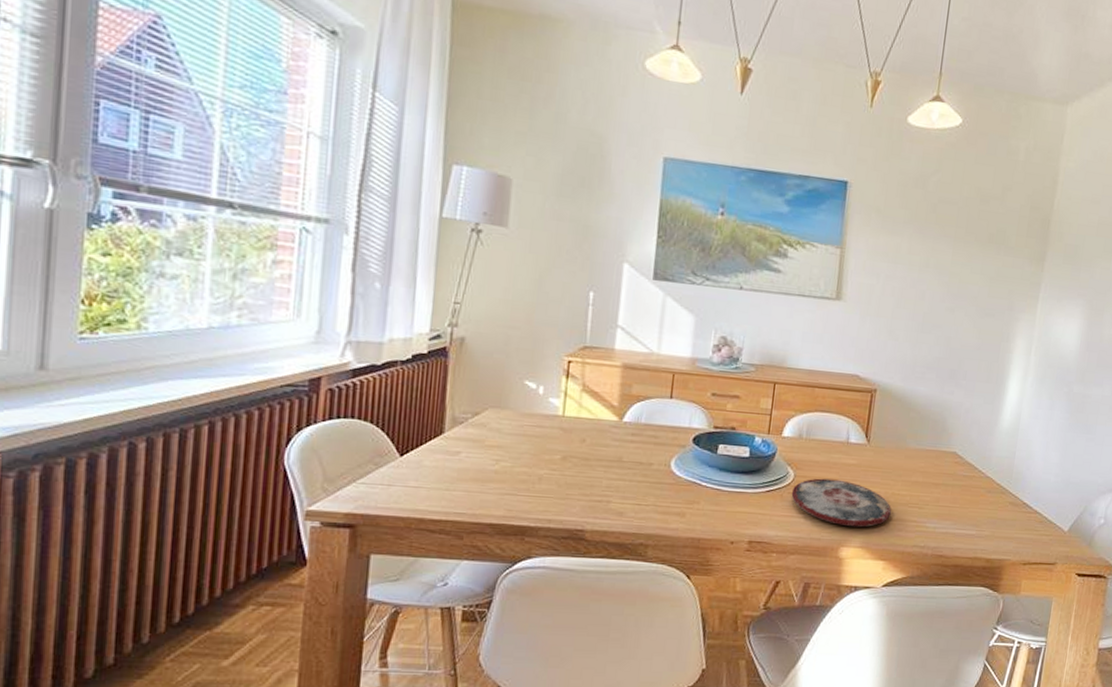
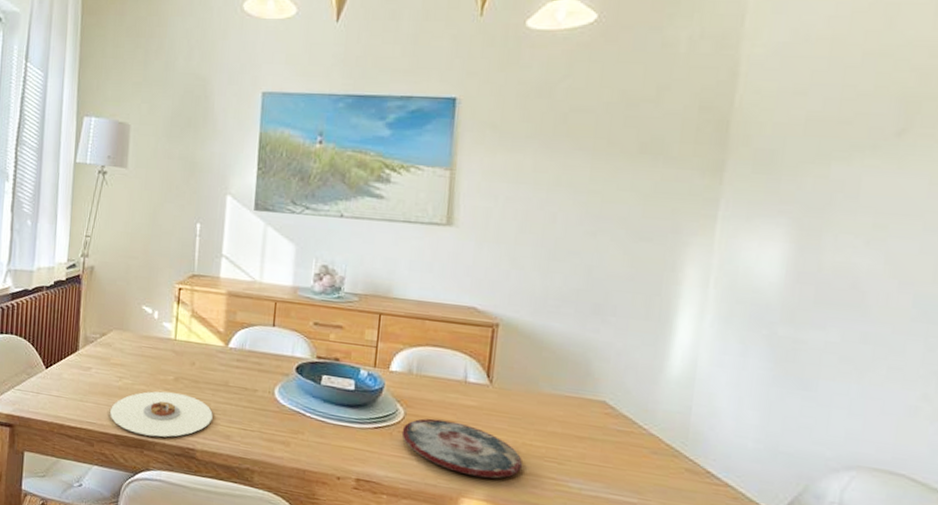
plate: none [483,472,605,522] -> present [109,391,213,437]

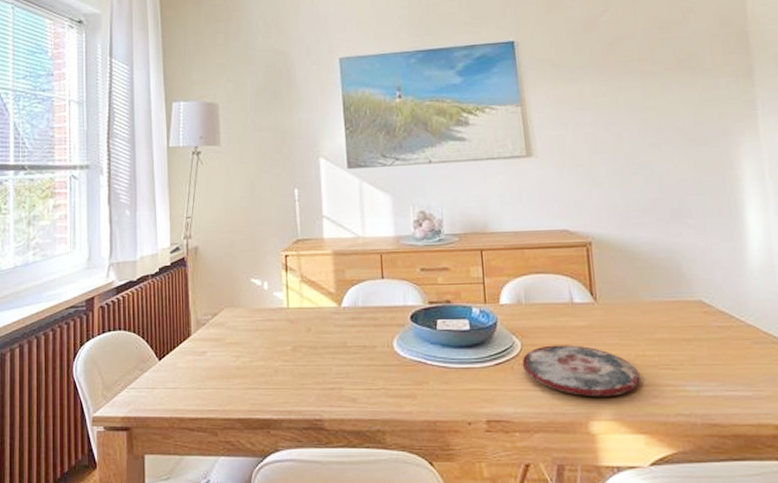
plate: present [109,391,213,437] -> none [230,363,336,414]

